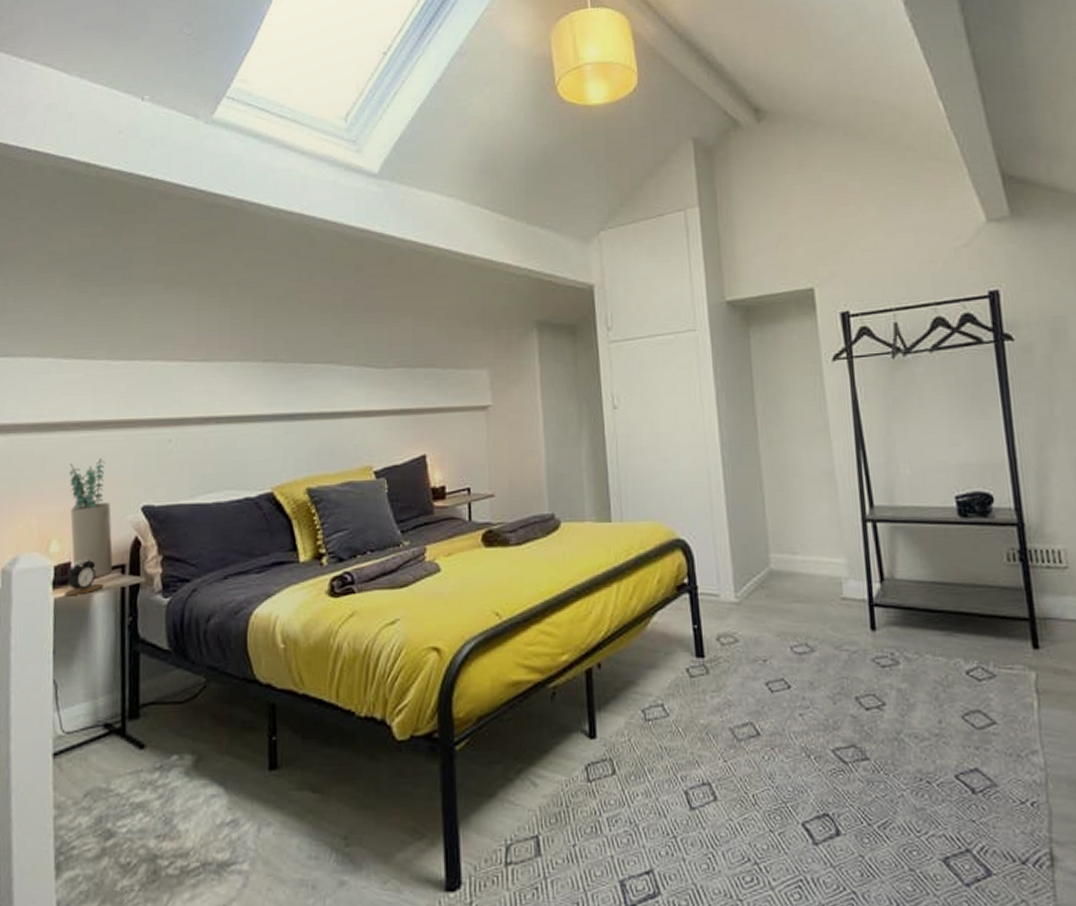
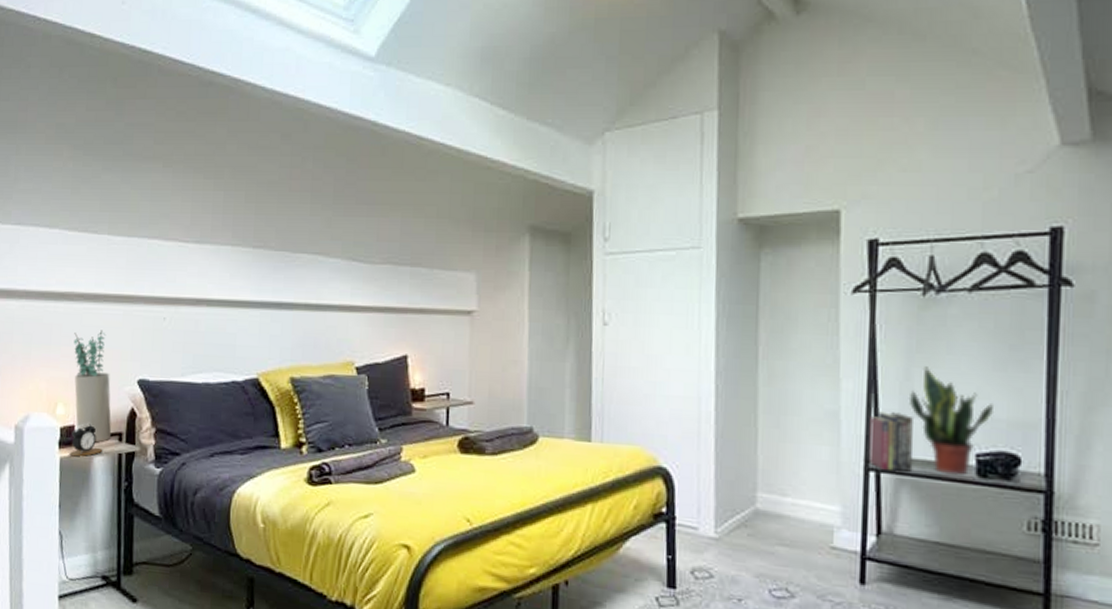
books: none [861,465,904,519] -> present [868,411,914,472]
potted plant: none [891,421,964,518] -> present [908,367,993,476]

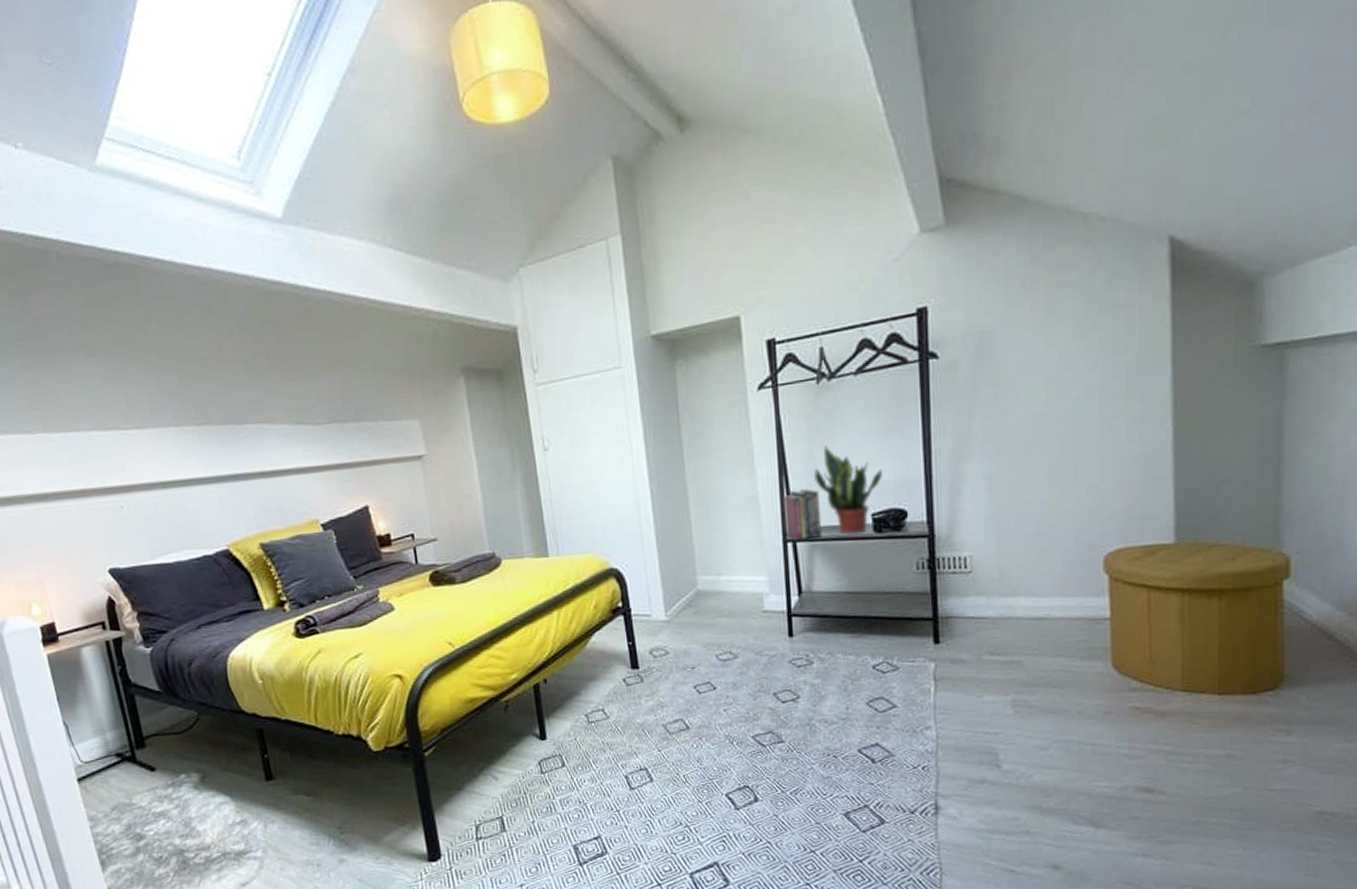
alarm clock: present [69,423,102,457] -> none [53,618,88,652]
vase: present [73,330,112,443] -> none [32,527,95,635]

